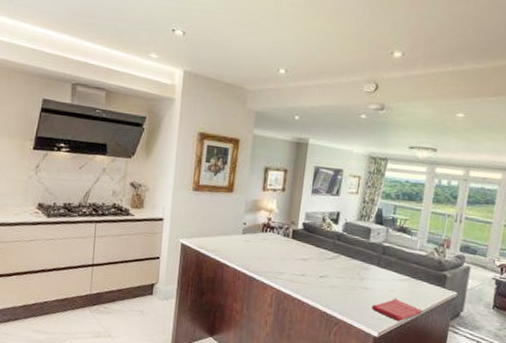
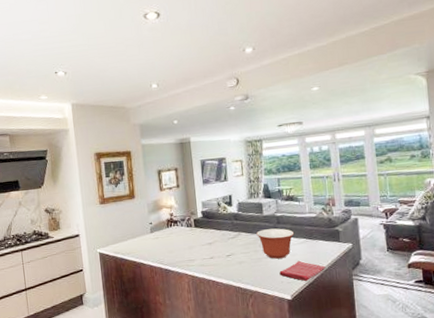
mixing bowl: none [357,257,399,292] -> present [256,228,295,259]

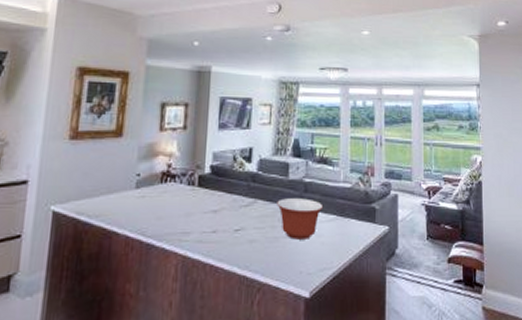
dish towel: present [279,260,326,282] -> none [299,244,355,274]

